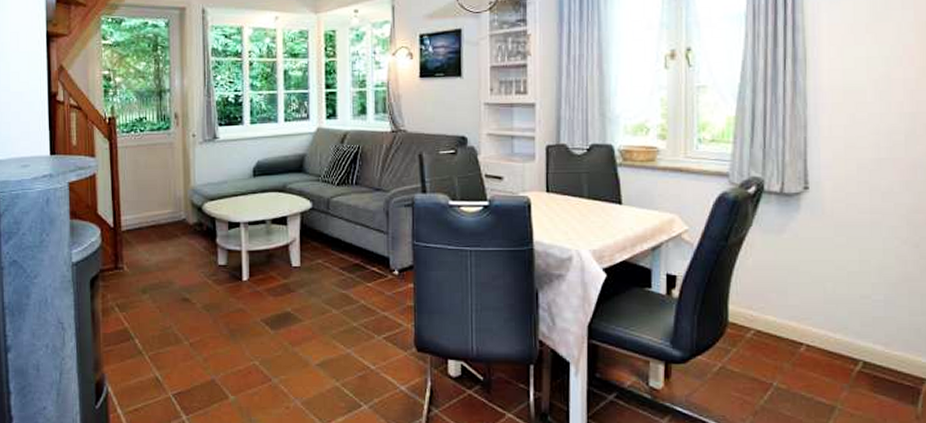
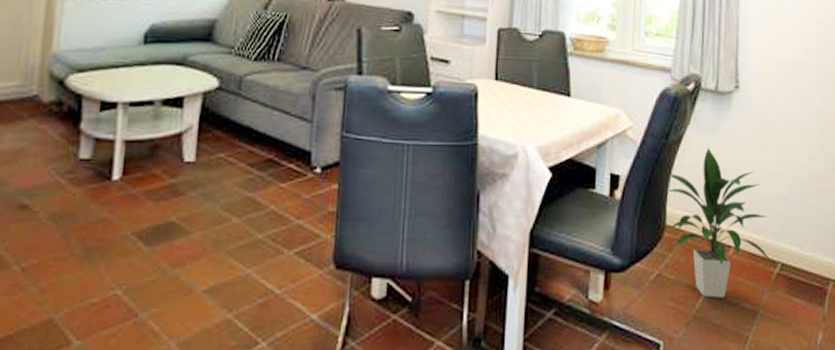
indoor plant: none [730,247,852,392] -> present [667,146,772,298]

